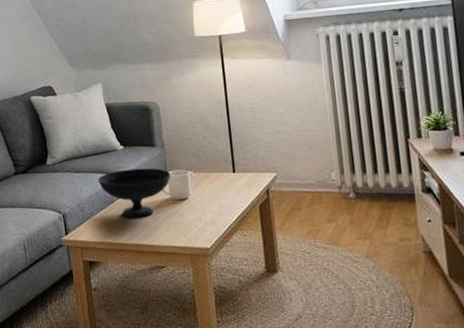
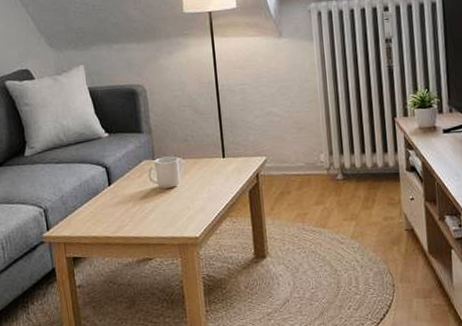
bowl: present [98,168,171,217] -> none [81,156,159,209]

